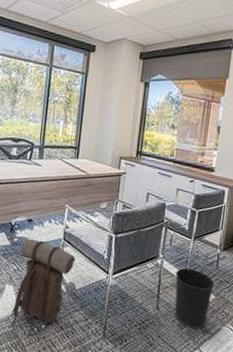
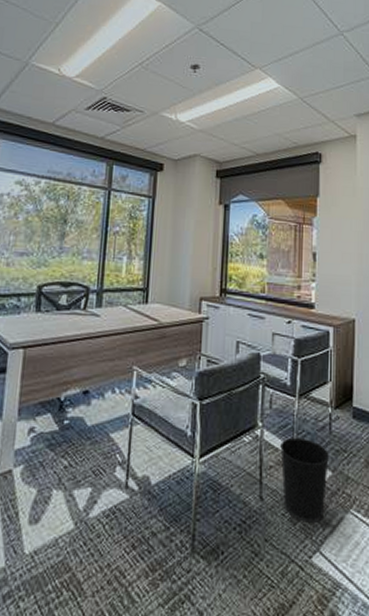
backpack: present [11,238,76,337] -> none [60,418,150,567]

